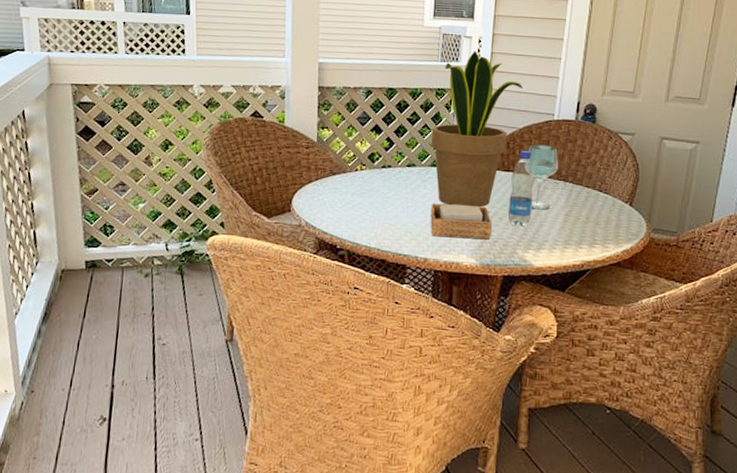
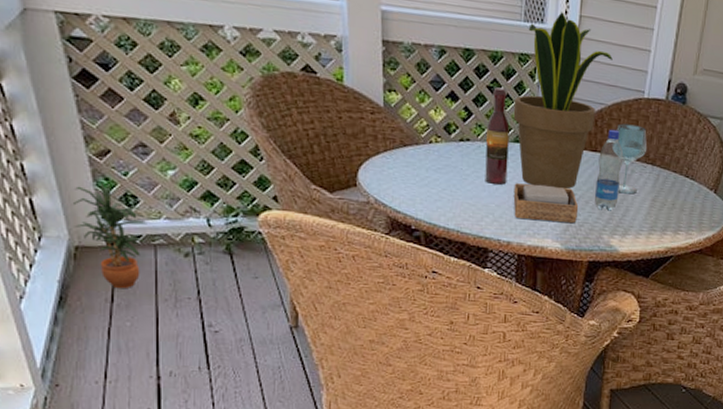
potted plant: none [63,216,119,306] -> present [74,183,147,289]
wine bottle: none [404,119,427,205] -> present [485,87,510,185]

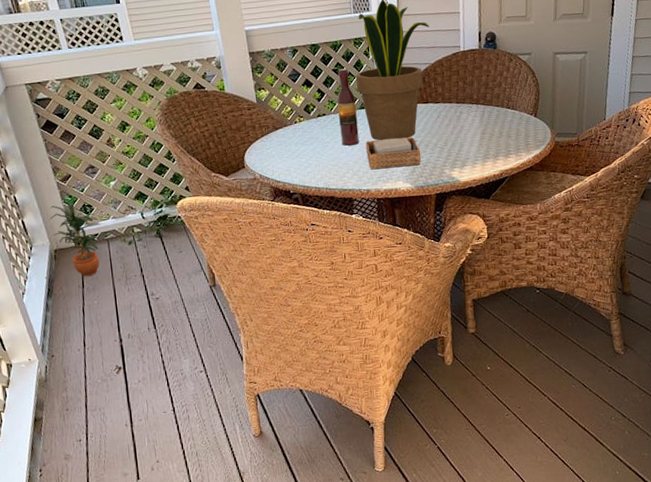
bottle: present [594,129,624,211] -> none [430,82,453,150]
wine glass: present [616,123,648,194] -> none [441,74,471,133]

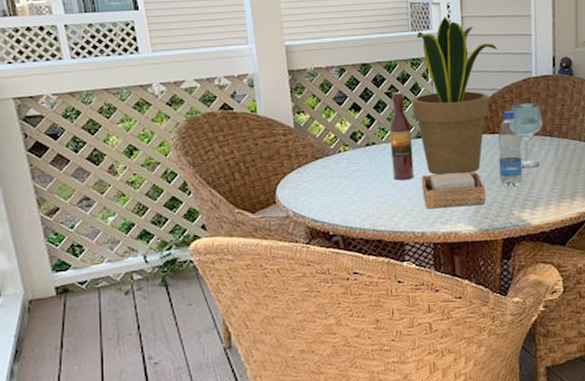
potted plant: present [50,200,101,277] -> none [28,238,92,335]
bottle: none [430,82,453,150] -> present [498,110,523,188]
wine glass: none [441,74,471,133] -> present [510,102,544,168]

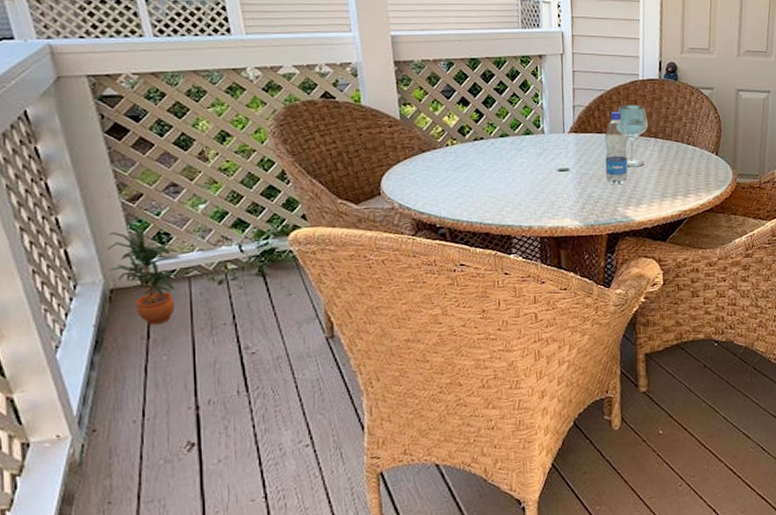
potted plant: none [28,238,92,335] -> present [108,225,181,325]
wine bottle: present [389,92,414,180] -> none [498,88,522,175]
potted plant: present [411,17,497,176] -> none [520,16,606,172]
napkin holder: present [421,172,486,209] -> none [529,169,592,204]

